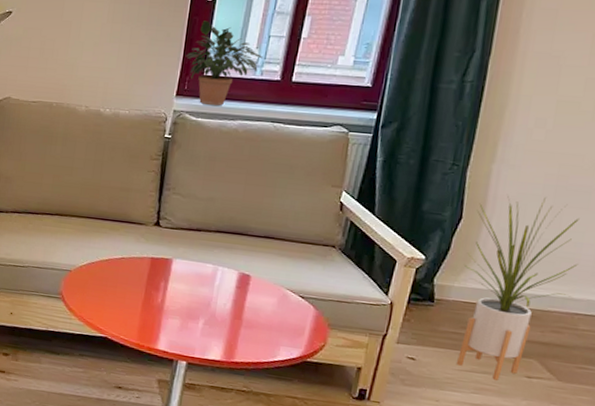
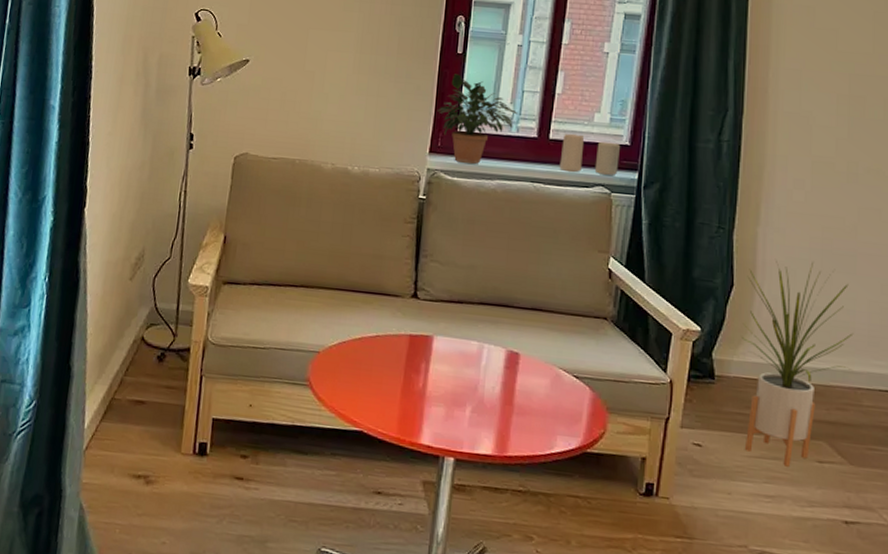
candle: none [299,76,326,114] -> present [559,133,584,173]
candle: none [334,83,361,116] -> present [594,141,620,176]

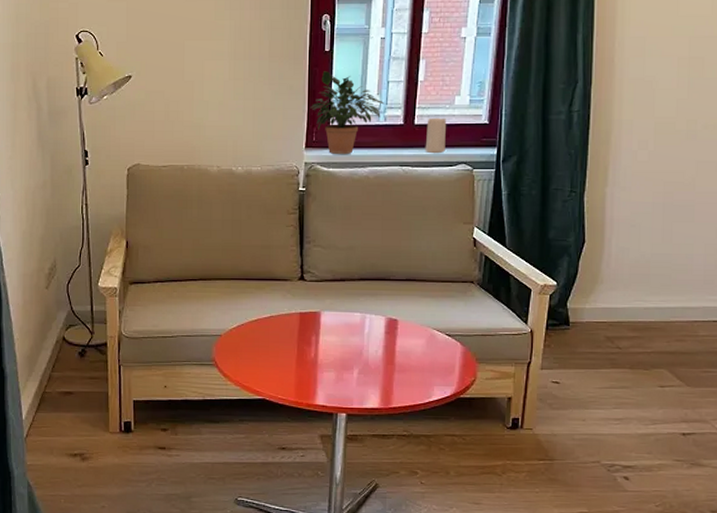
candle: present [594,141,620,176] -> none [457,122,479,154]
house plant: present [740,260,854,467] -> none [592,215,692,393]

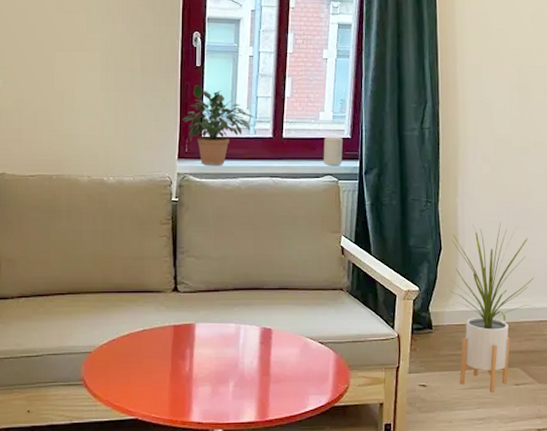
candle: present [425,117,446,154] -> none [293,131,312,166]
candle: none [457,122,479,154] -> present [323,136,343,166]
house plant: none [592,215,692,393] -> present [450,223,535,393]

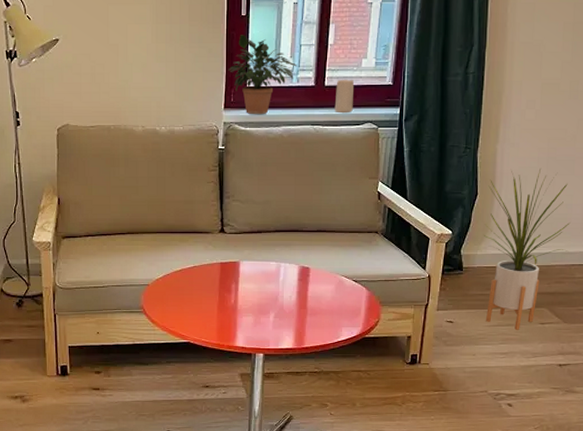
candle: none [293,131,312,166] -> present [334,79,354,114]
candle: present [323,136,343,166] -> none [363,84,384,113]

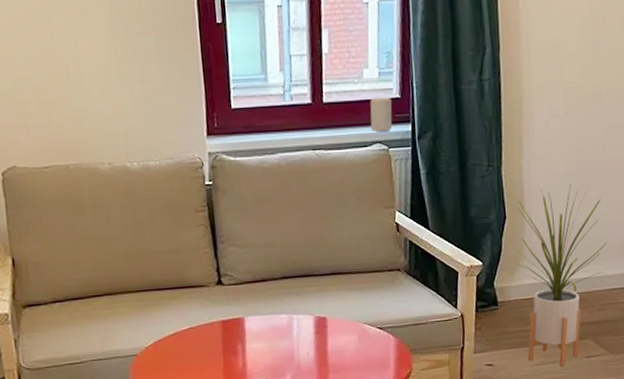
potted plant: present [228,35,298,115] -> none [207,46,289,142]
candle: present [334,79,354,114] -> none [336,93,358,134]
candle: none [363,84,384,113] -> present [370,97,393,132]

